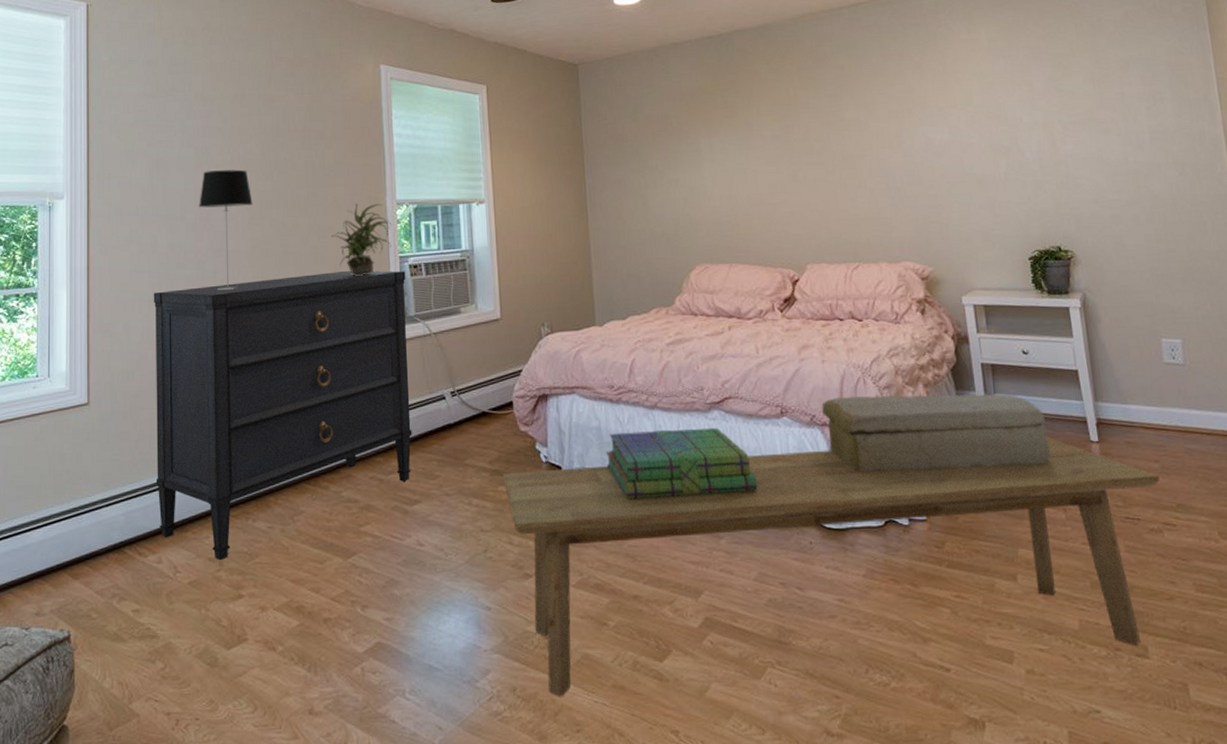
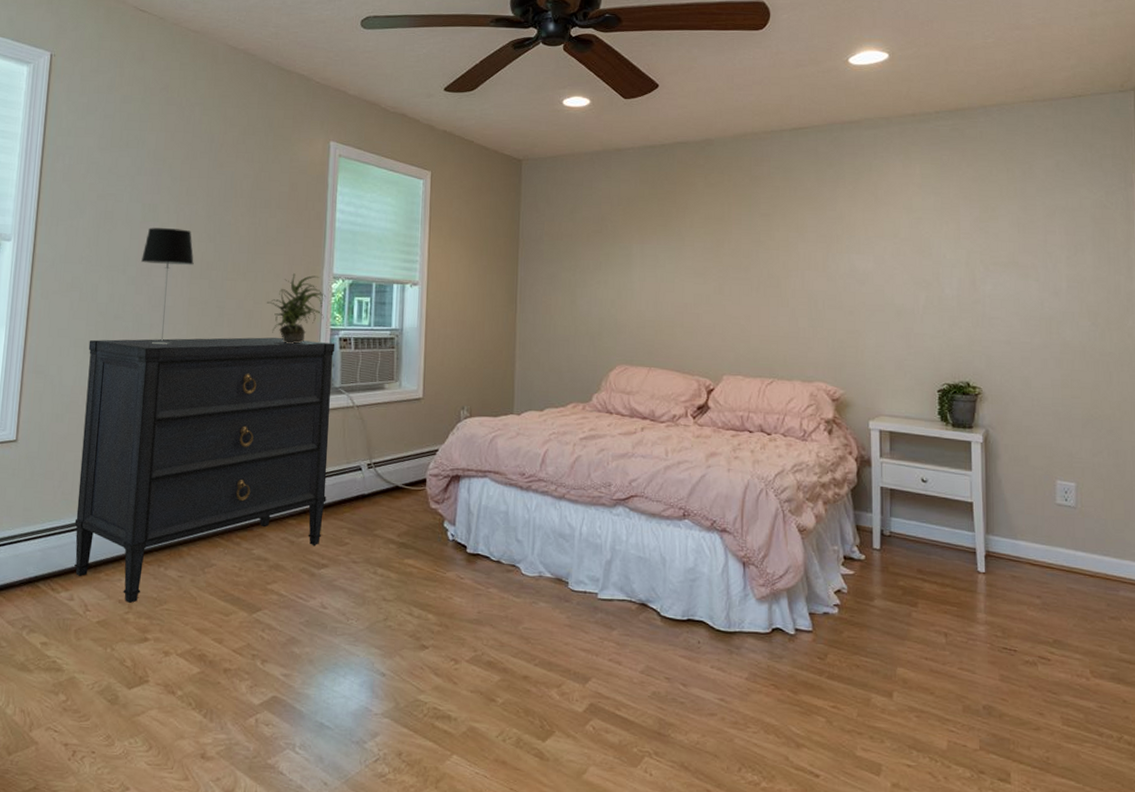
bench: present [502,435,1160,696] -> none [409,547,1040,772]
stack of books: present [605,427,758,498] -> none [510,518,654,587]
decorative box: present [822,394,1050,472] -> none [723,506,938,590]

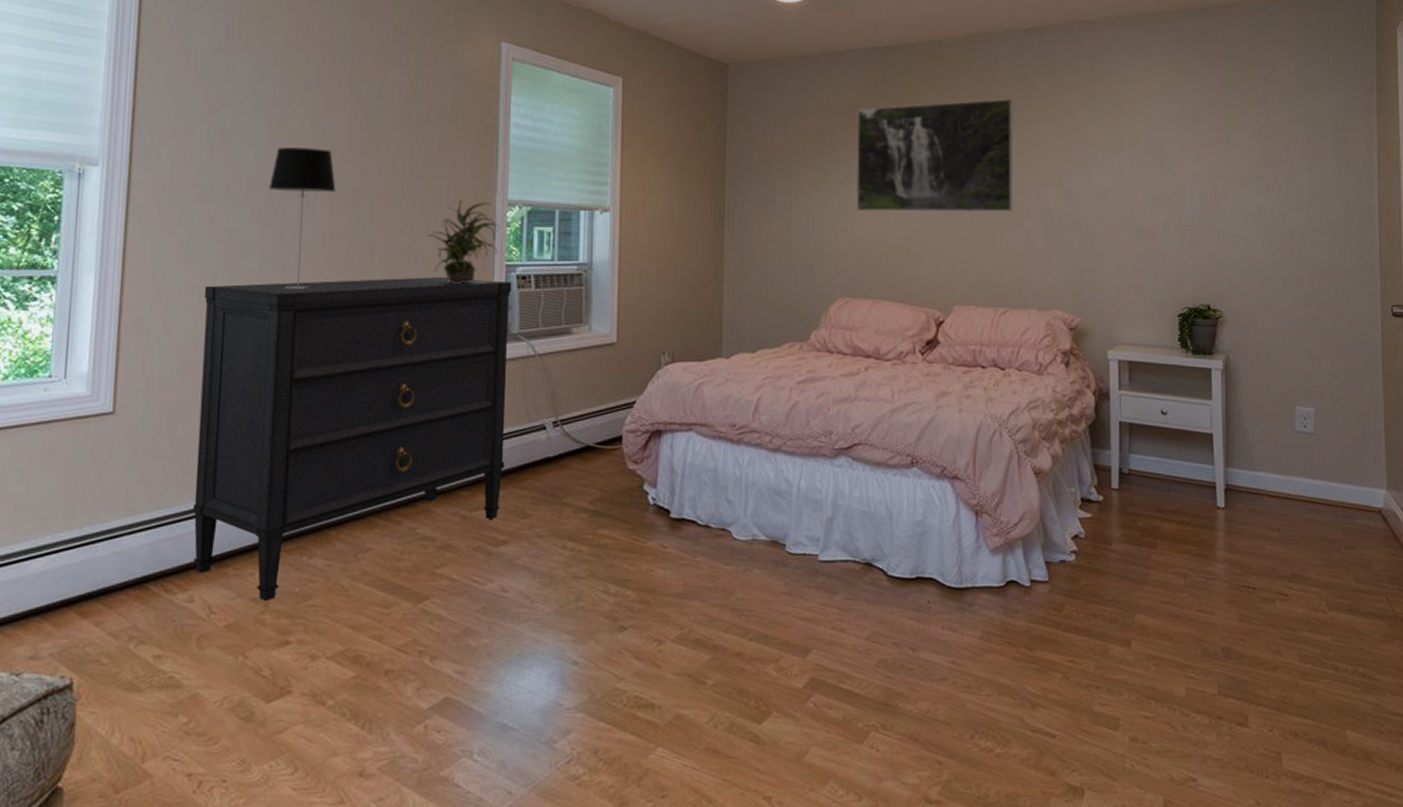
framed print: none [634,191,780,293] -> present [855,99,1014,213]

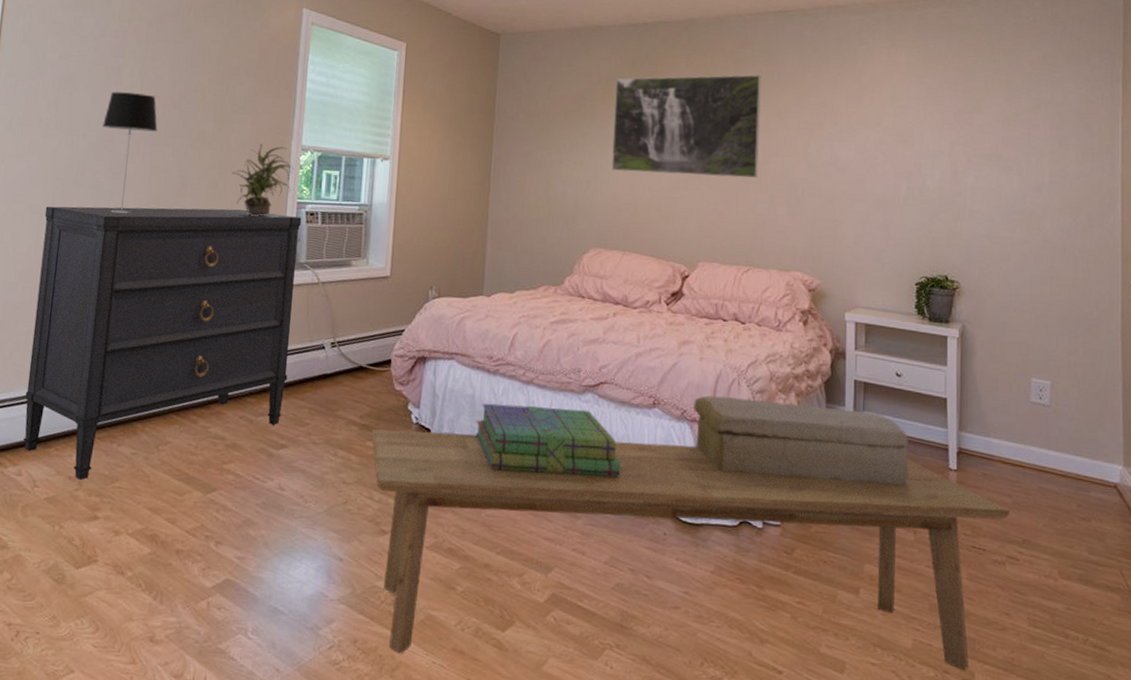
bench: none [603,499,1278,759] -> present [371,429,1010,672]
stack of books: none [719,475,880,548] -> present [475,403,621,477]
decorative box: none [954,450,1177,529] -> present [694,395,909,486]

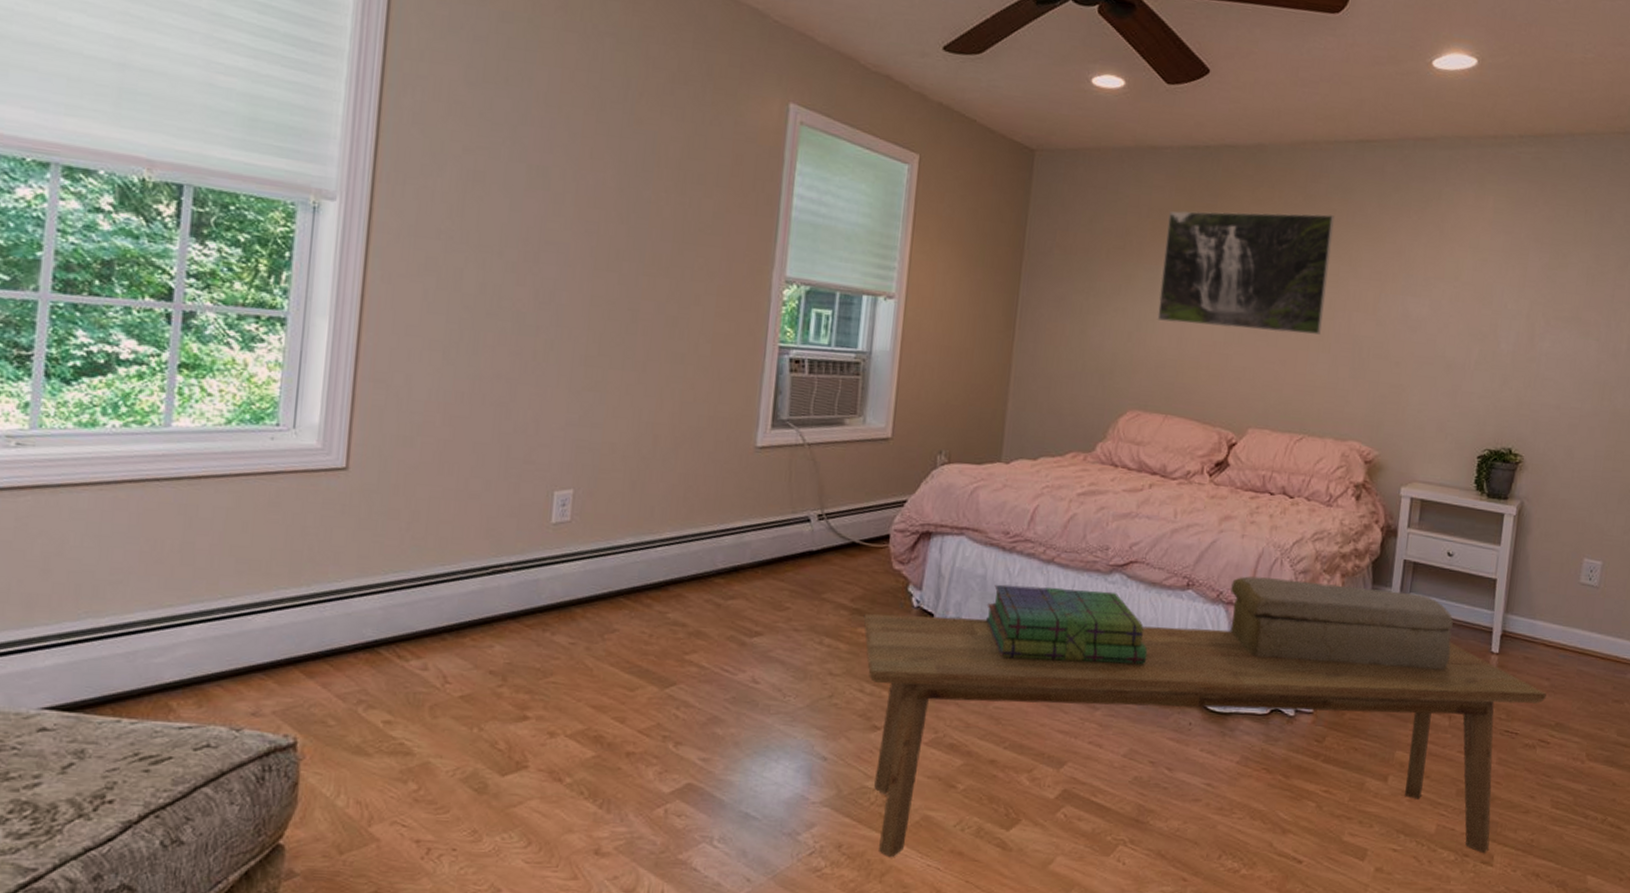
dresser: present [23,206,302,480] -> none [429,342,784,674]
table lamp: present [103,91,158,213] -> none [525,198,599,354]
potted plant: present [232,144,294,217] -> none [696,273,776,363]

